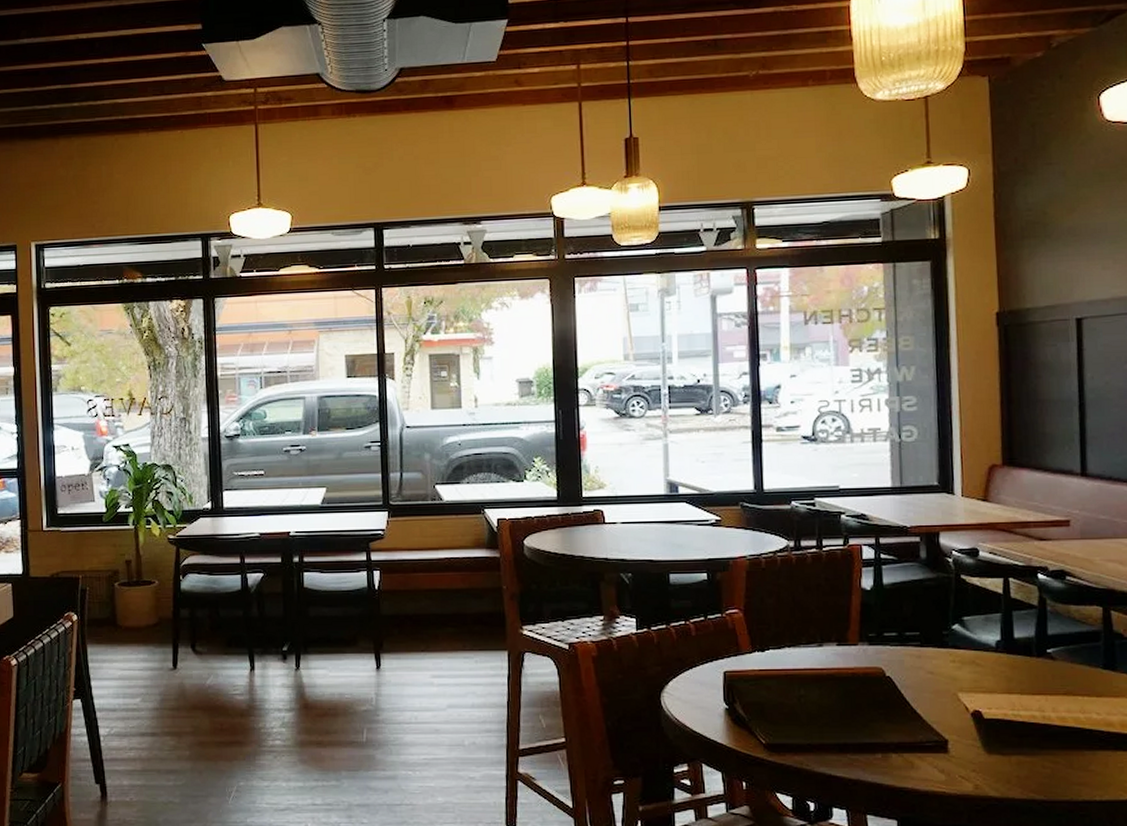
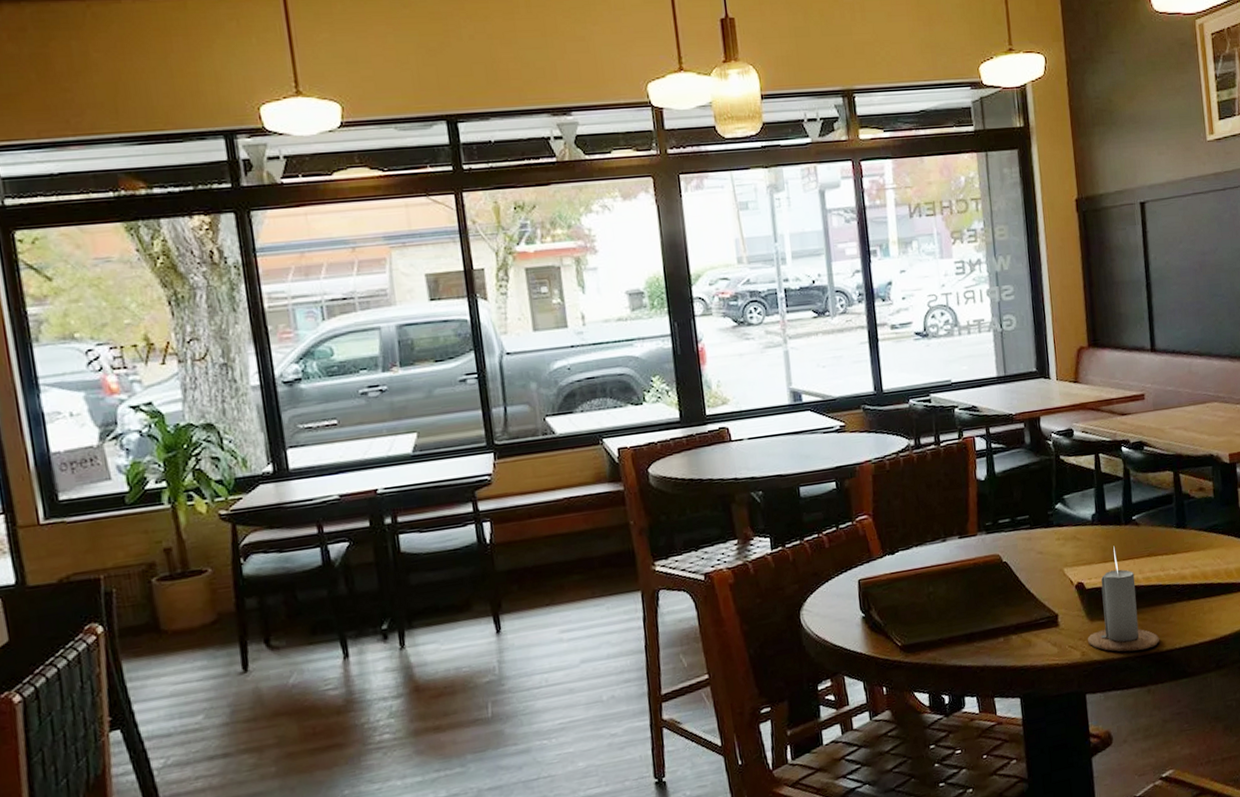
candle: none [983,677,1075,796] -> present [1088,546,1160,652]

